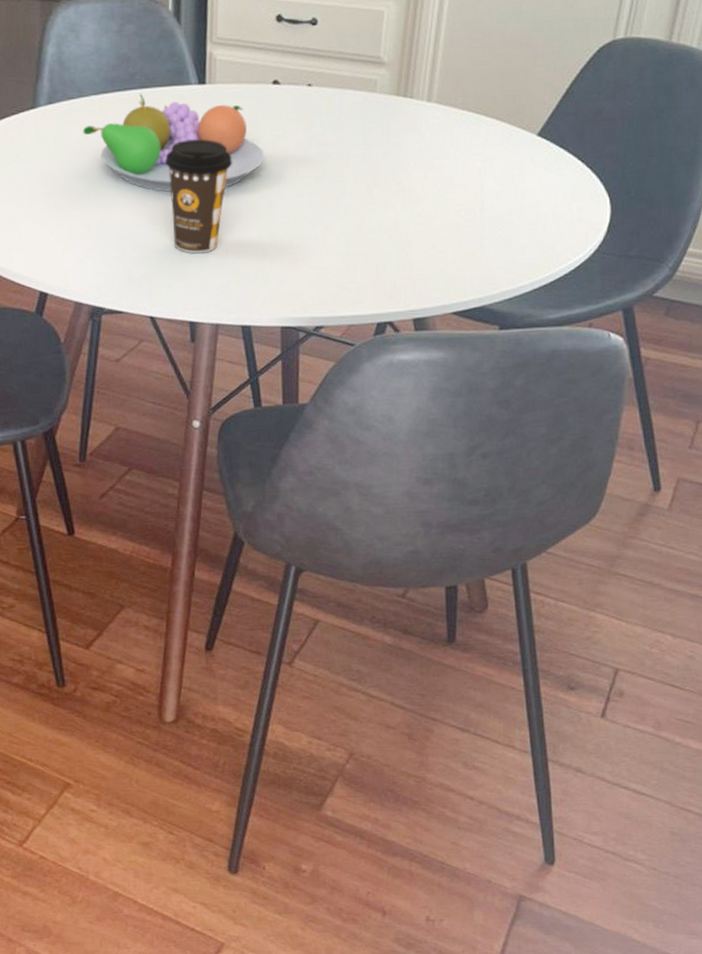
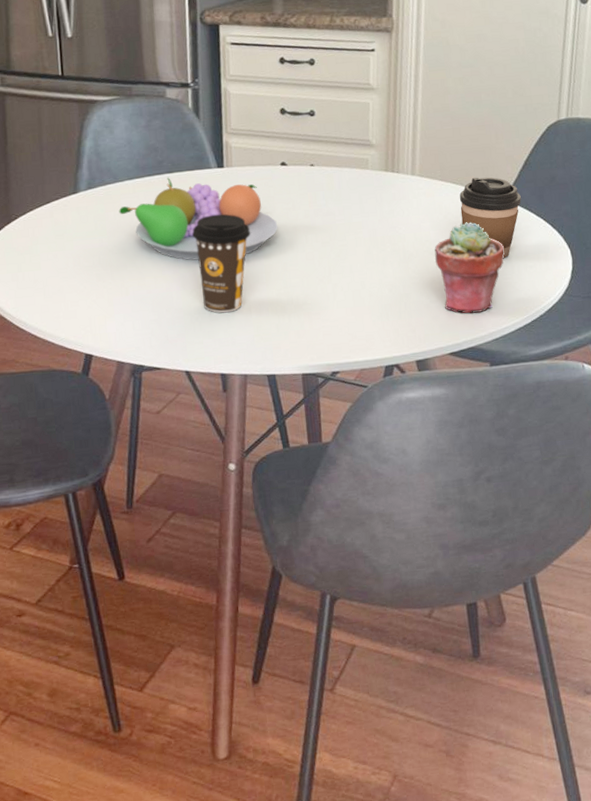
potted succulent: none [445,160,530,268] -> present [434,222,505,314]
coffee cup: none [482,106,558,206] -> present [459,177,522,259]

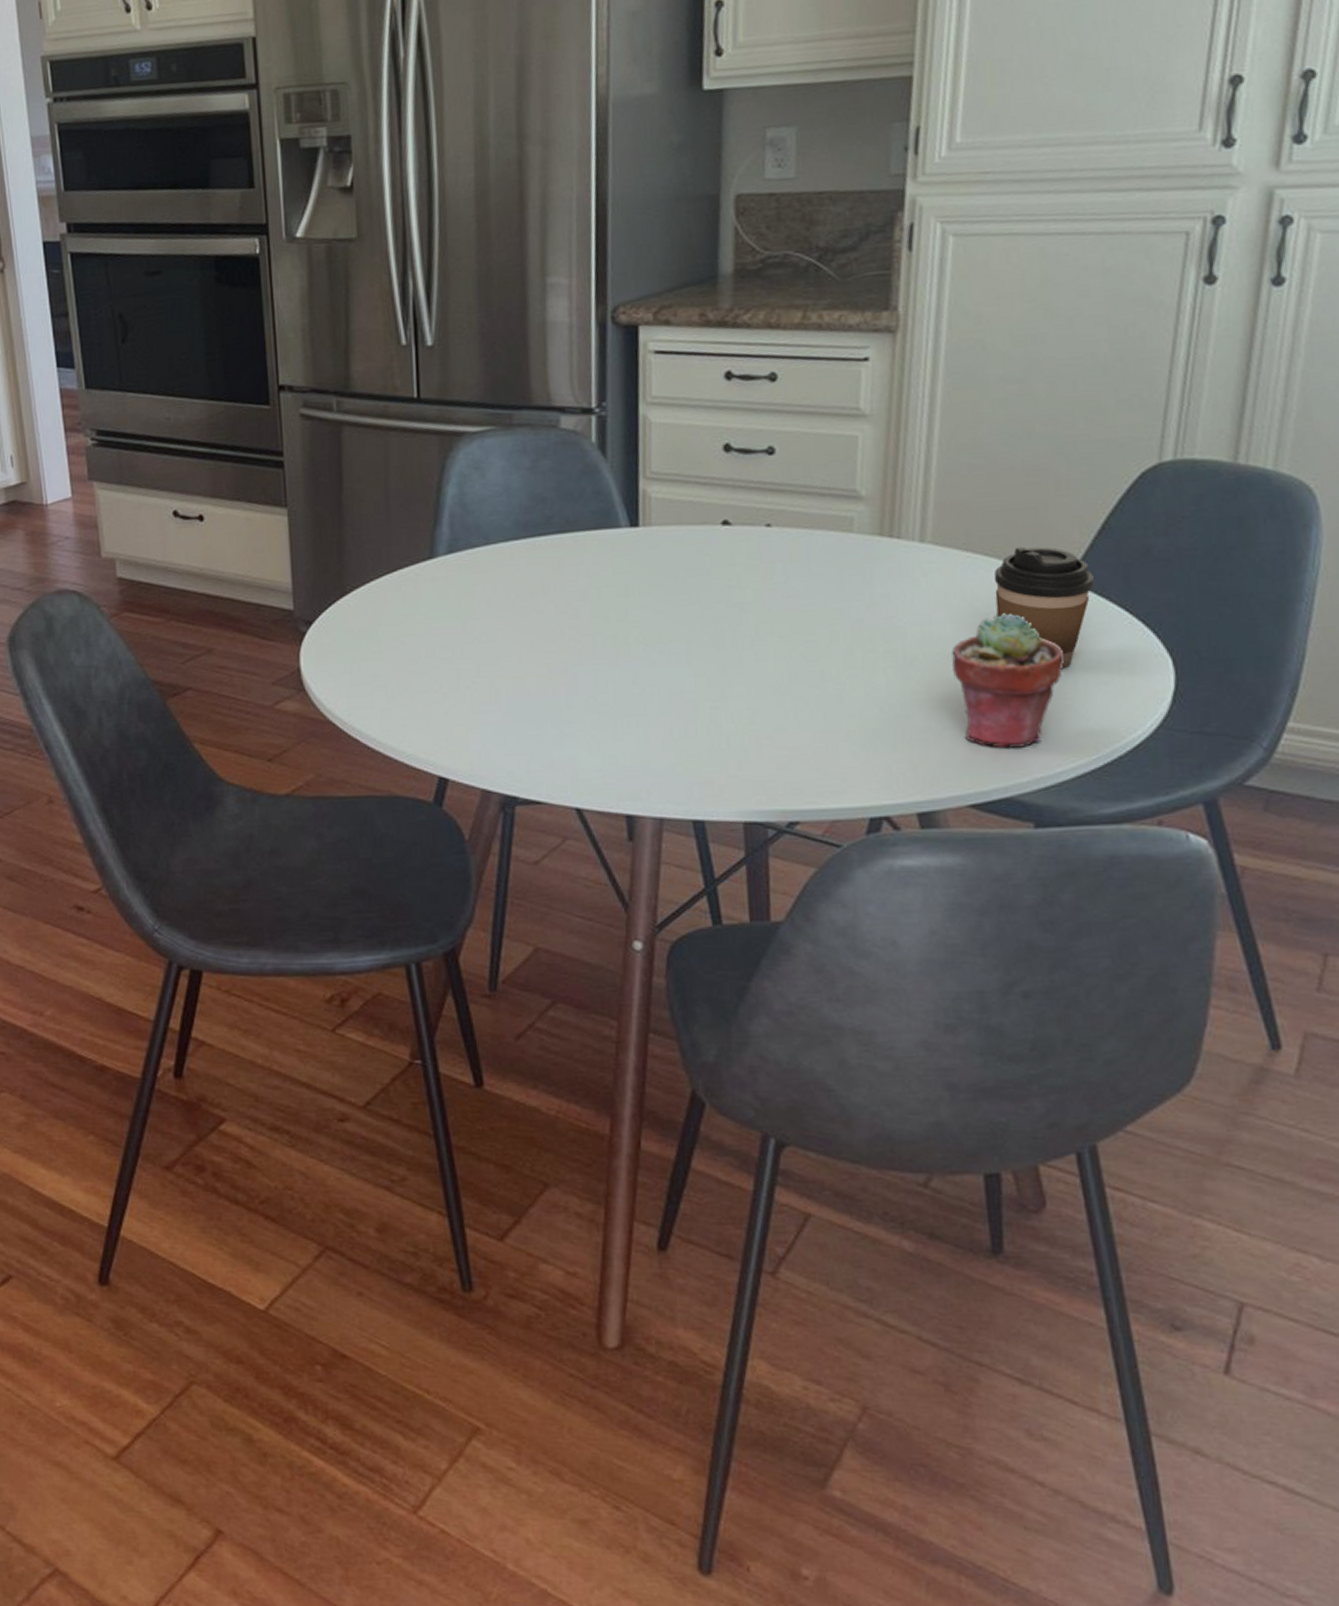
fruit bowl: present [119,177,278,261] -> none [490,538,715,655]
coffee cup: present [191,214,250,313] -> none [590,591,674,731]

